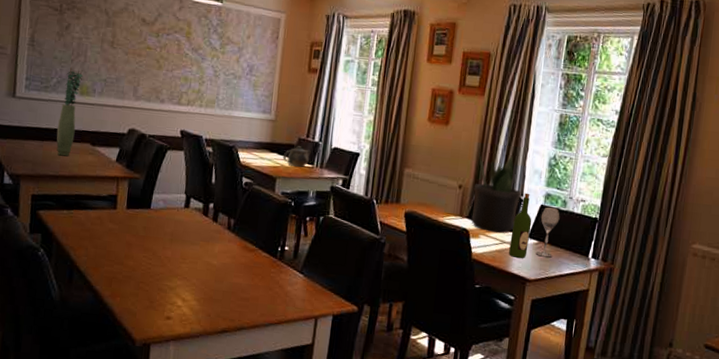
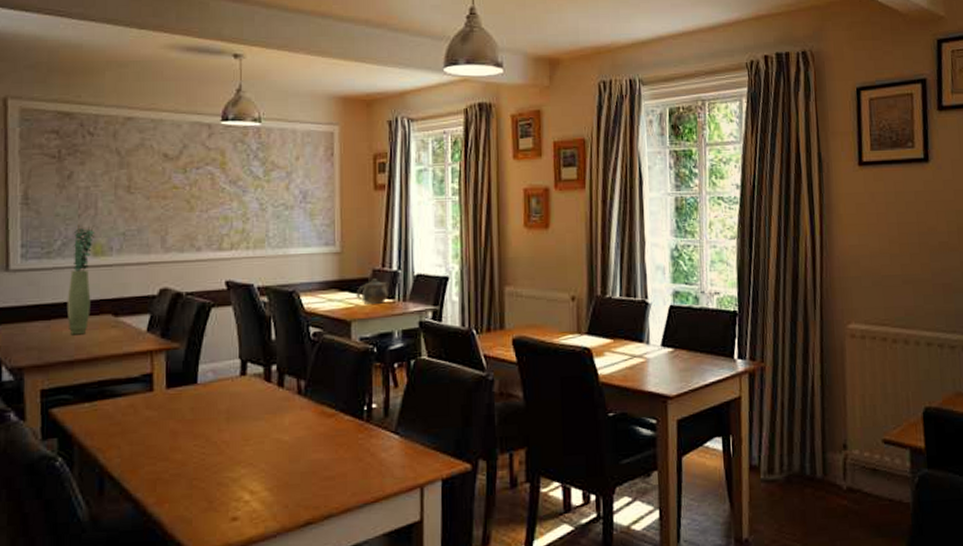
planter: present [471,151,521,233] -> none [588,253,645,346]
wine bottle: present [509,193,532,258] -> none [641,294,663,372]
wineglass: present [535,206,560,258] -> none [671,306,694,367]

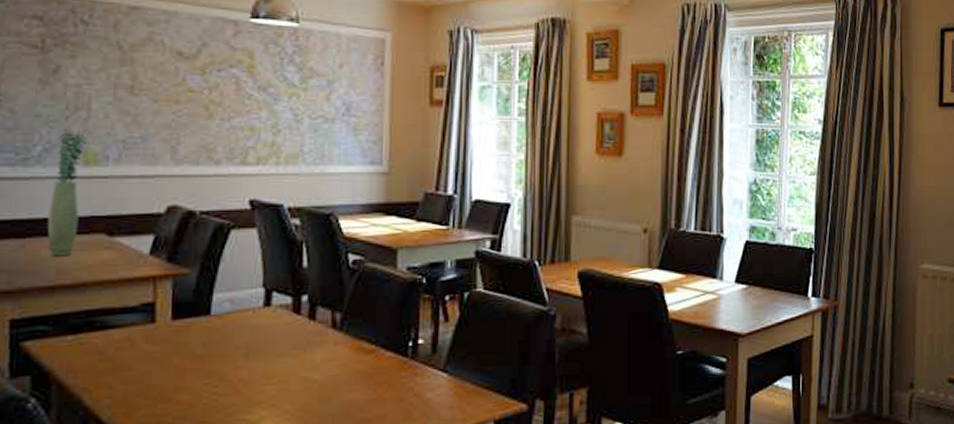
teapot: present [356,279,391,305] -> none [404,203,445,232]

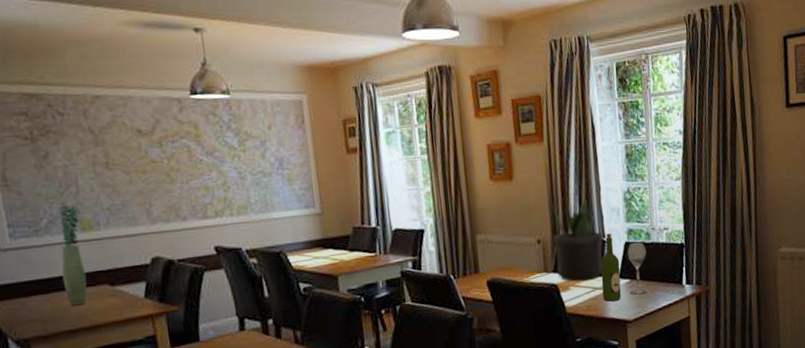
planter: none [662,184,721,282] -> present [550,199,603,281]
wine bottle: none [714,228,737,309] -> present [601,233,622,302]
wineglass: none [746,242,770,304] -> present [627,242,647,295]

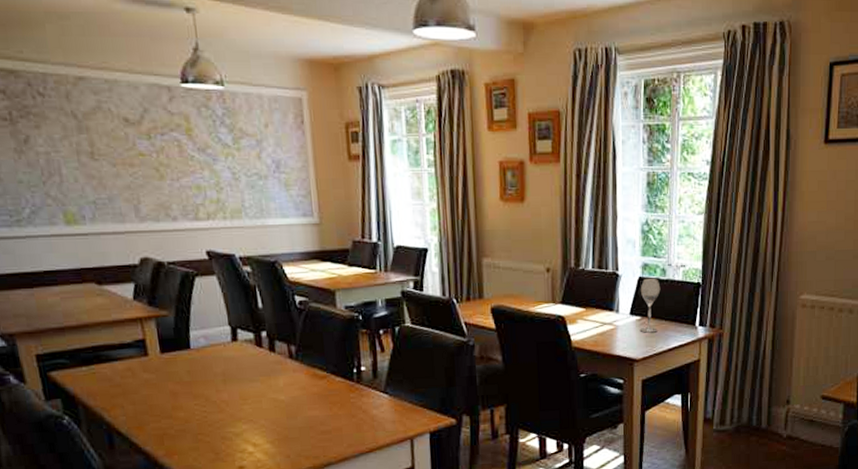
vase: present [58,202,87,307] -> none [41,192,73,304]
planter: present [550,199,603,281] -> none [562,226,616,314]
wine bottle: present [601,233,622,302] -> none [611,266,632,338]

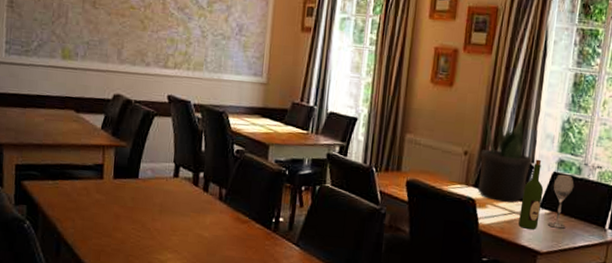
planter: none [562,226,616,314] -> present [477,114,532,202]
wine bottle: none [611,266,632,338] -> present [518,159,544,229]

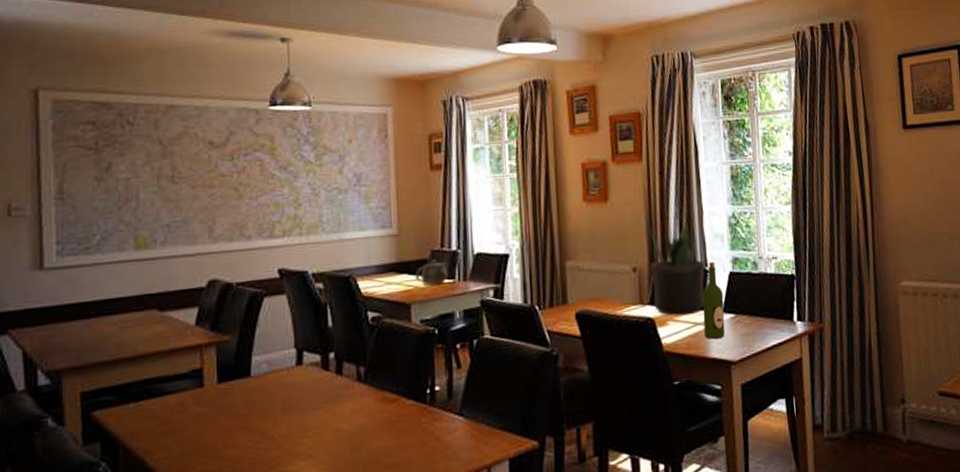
teapot: none [275,110,307,134] -> present [415,259,451,286]
wineglass: present [547,174,574,229] -> none [731,272,754,332]

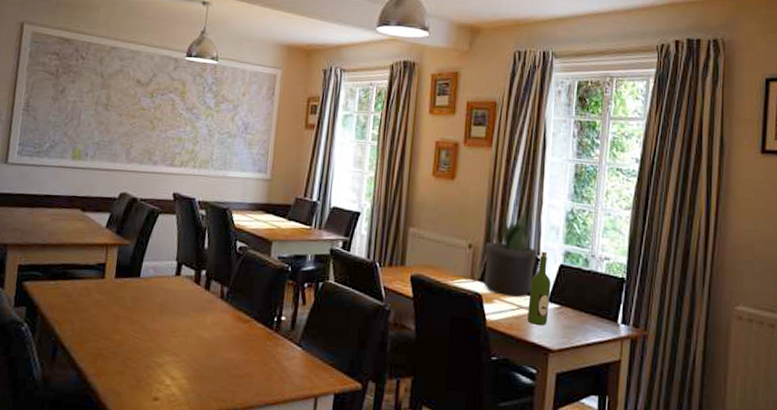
teapot: present [415,259,451,286] -> none [279,206,310,230]

